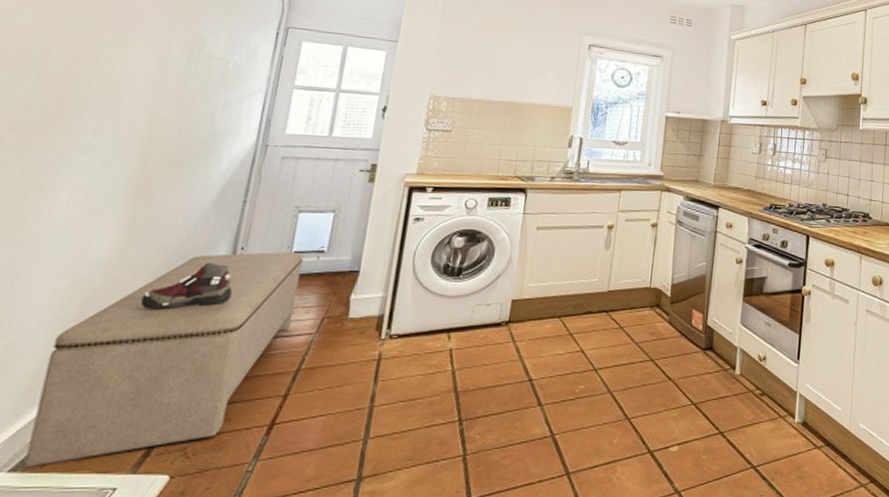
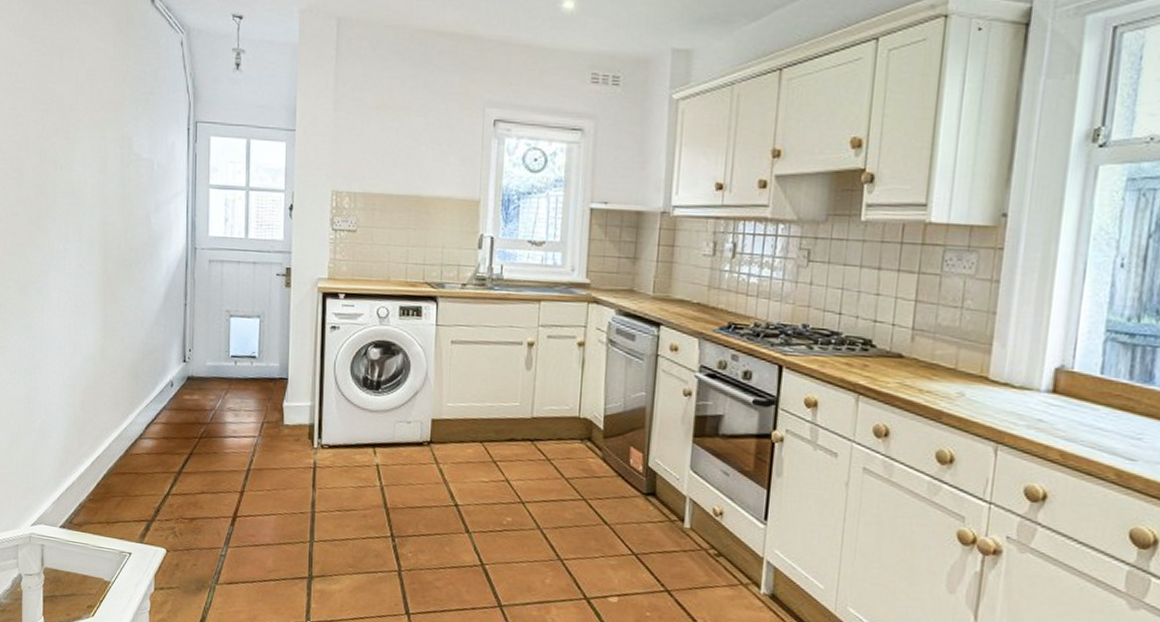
bench: present [24,251,304,467] -> none [69,355,240,526]
hiking boot: present [140,262,232,310] -> none [122,362,188,404]

